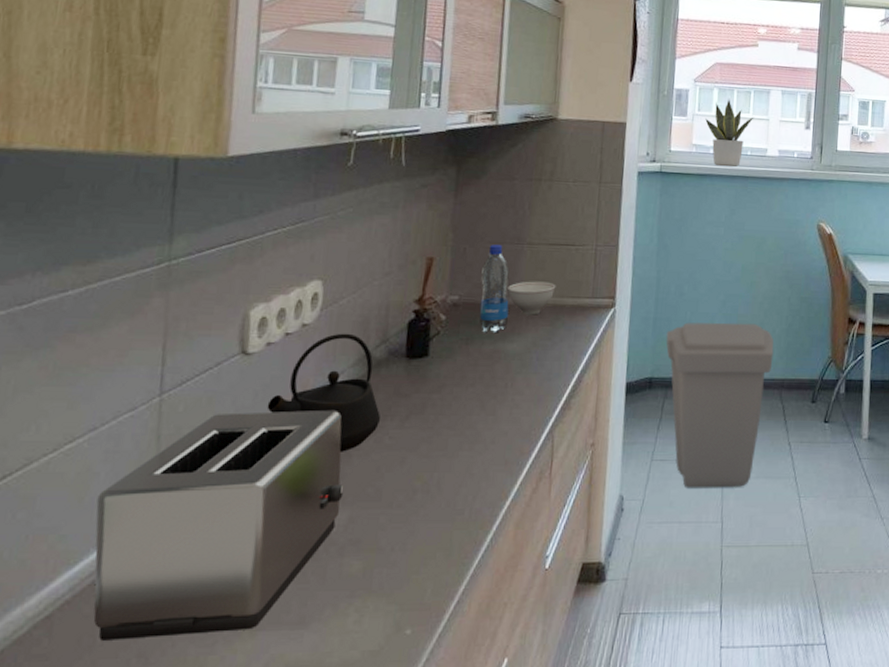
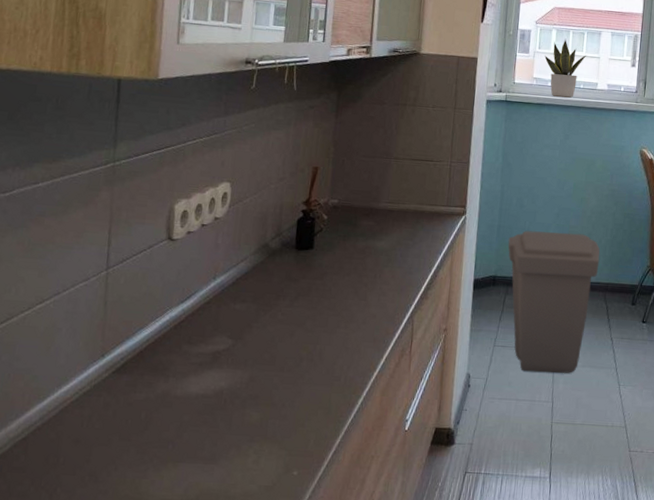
toaster: present [93,409,344,641] -> none [57,287,246,462]
kettle: present [267,333,381,452] -> none [187,226,276,324]
bottle: present [479,245,510,334] -> none [354,158,379,233]
bowl: present [507,281,556,315] -> none [377,190,417,219]

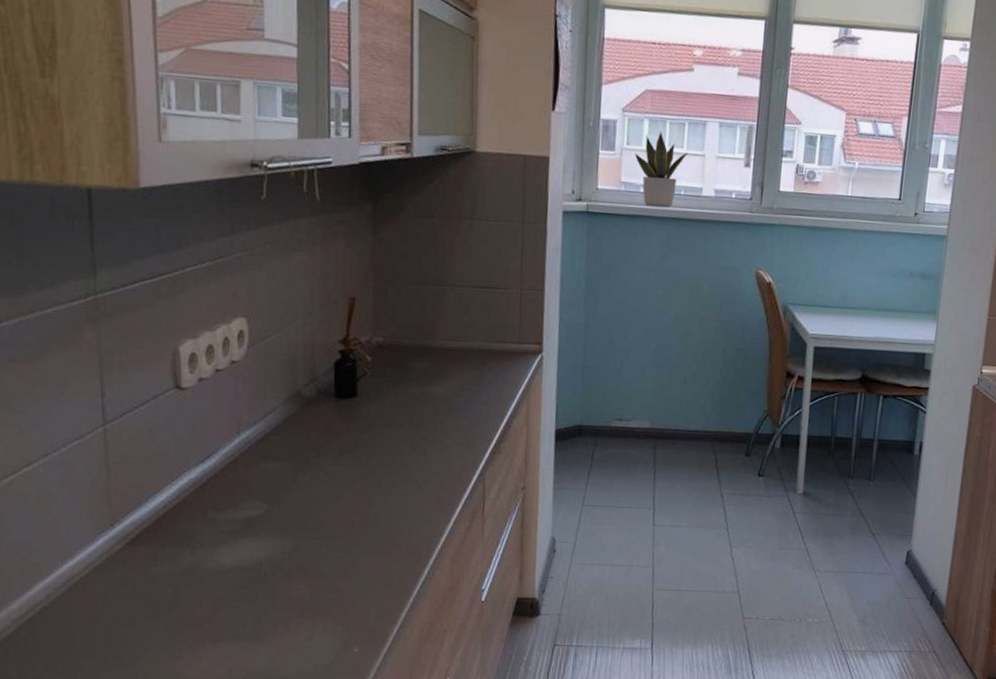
trash can: present [508,230,600,373] -> none [595,371,708,535]

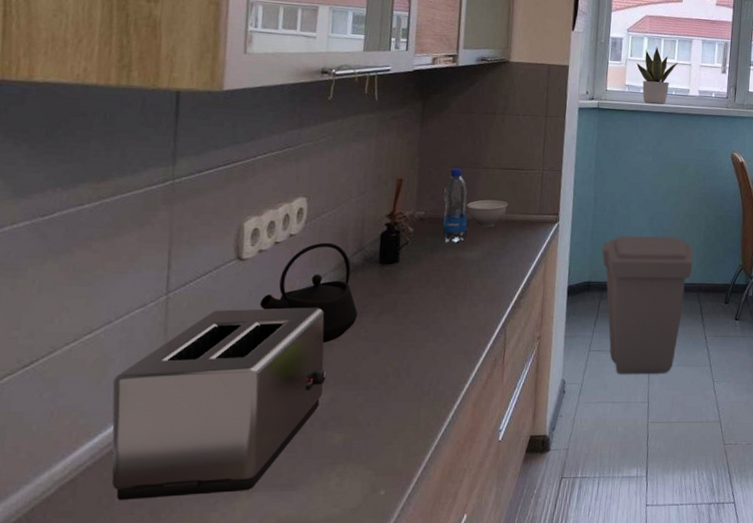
toaster: none [59,444,286,643] -> present [111,307,327,500]
kettle: none [205,371,316,485] -> present [259,242,358,343]
bottle: none [404,286,434,376] -> present [442,168,468,244]
bowl: none [432,324,481,359] -> present [466,199,509,229]
trash can: none [595,371,708,535] -> present [602,235,694,374]

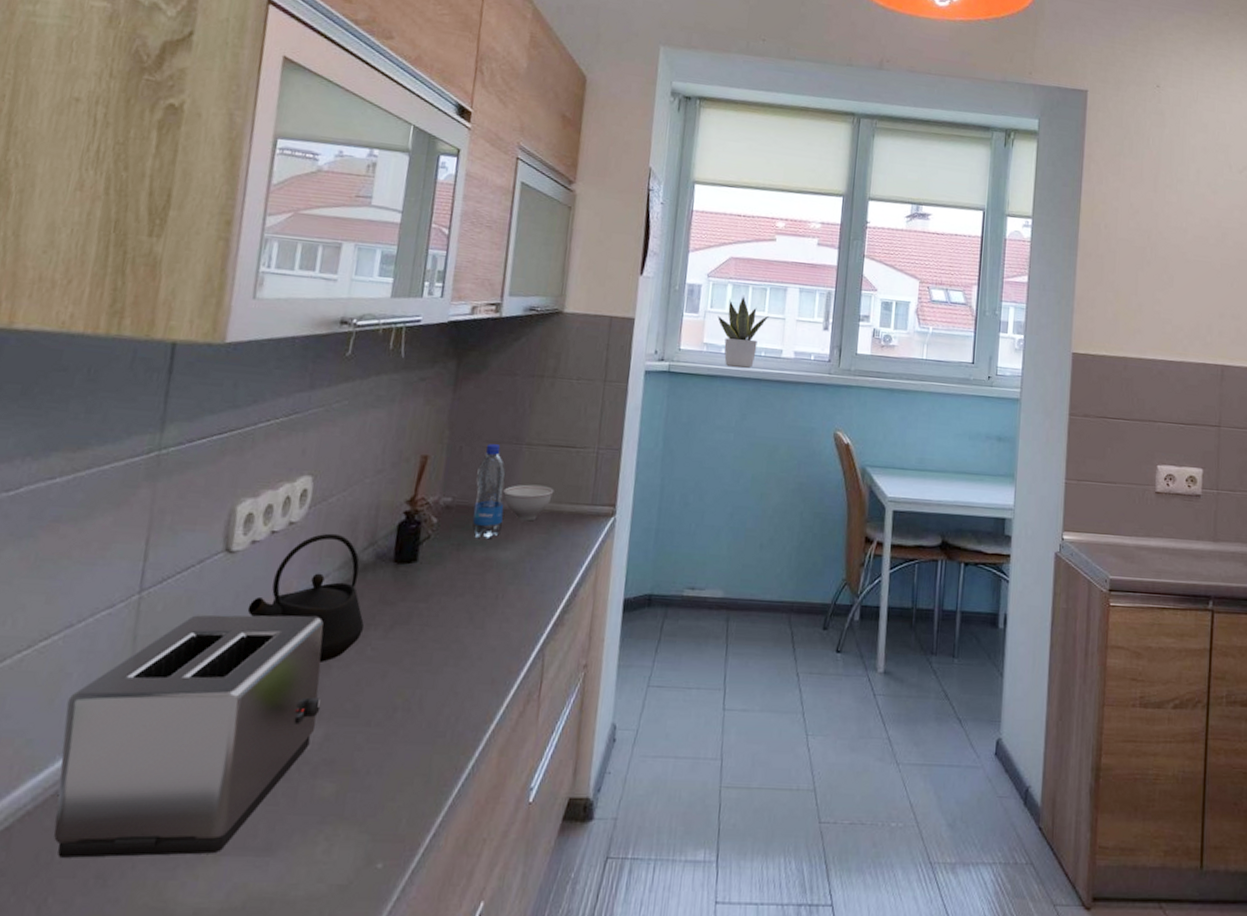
trash can: present [602,235,694,374] -> none [668,535,784,721]

